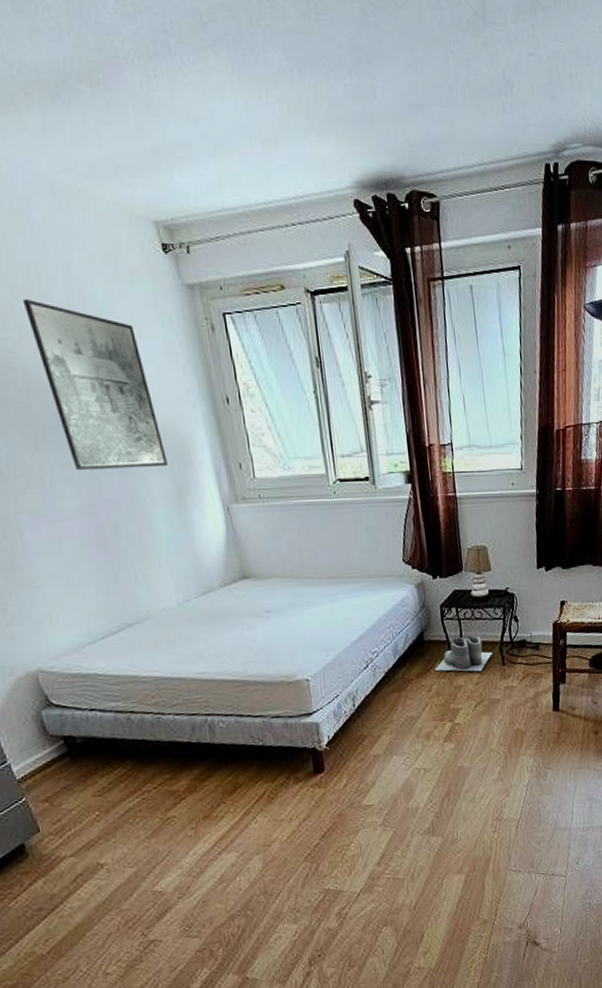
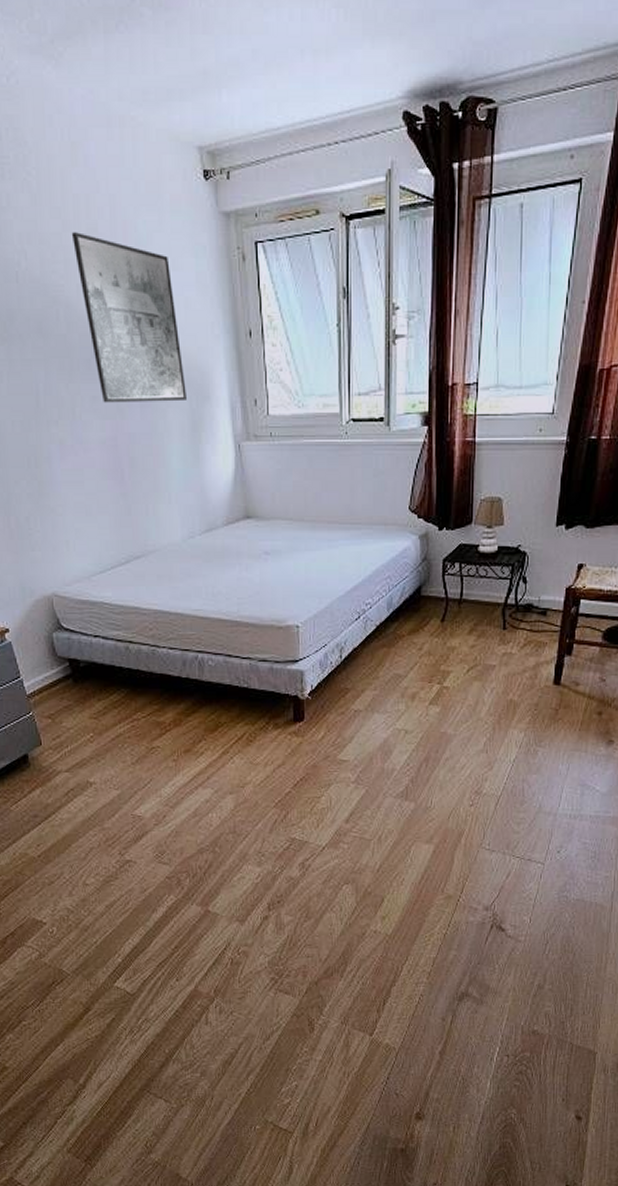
boots: present [435,633,492,672] -> none [429,591,493,634]

